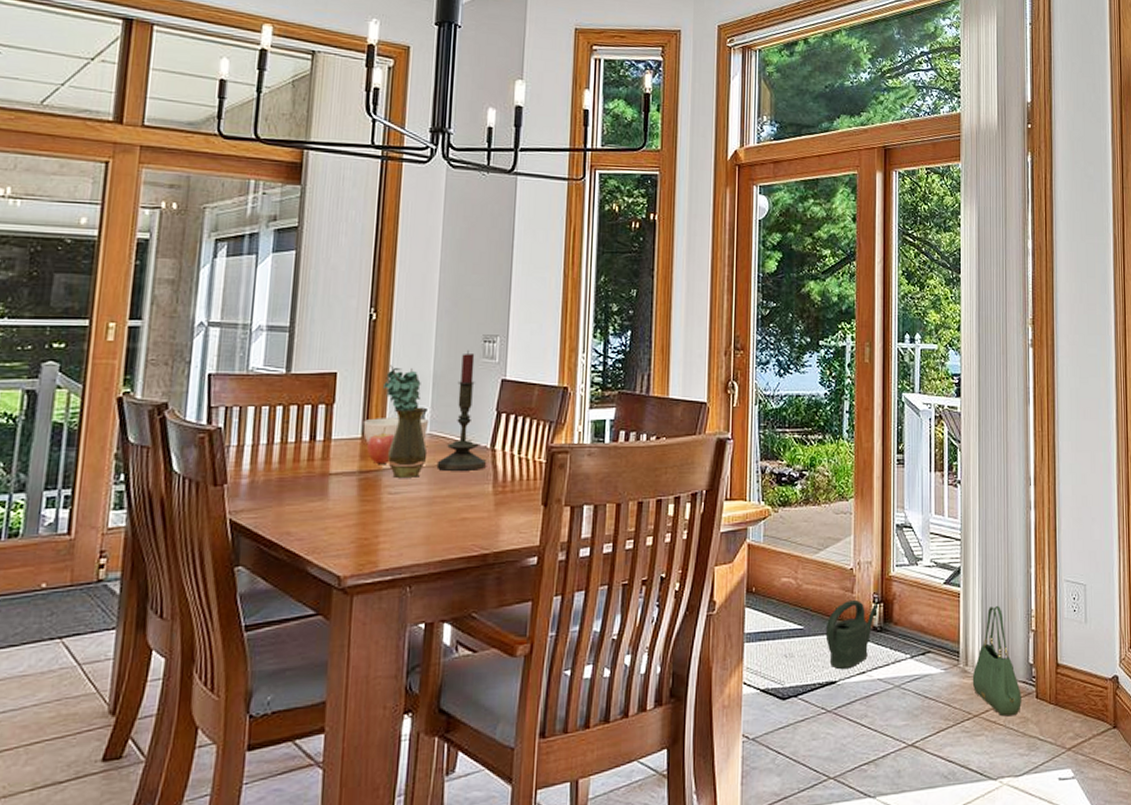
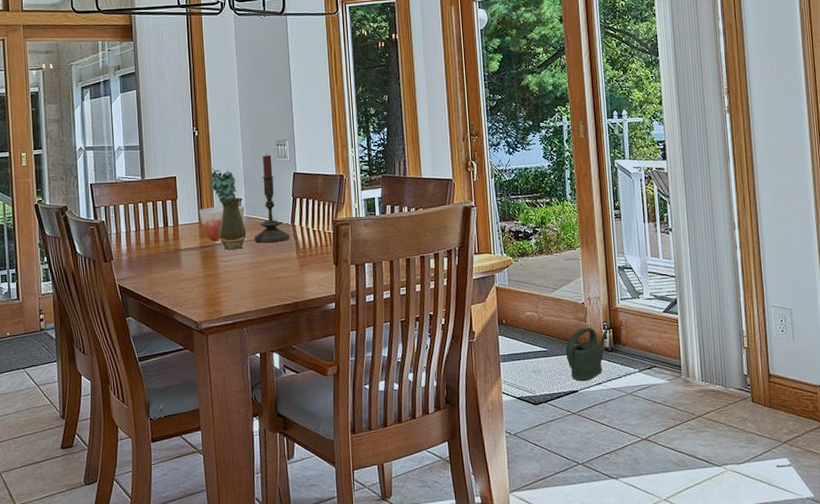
handbag: present [972,606,1021,716] -> none [693,329,739,416]

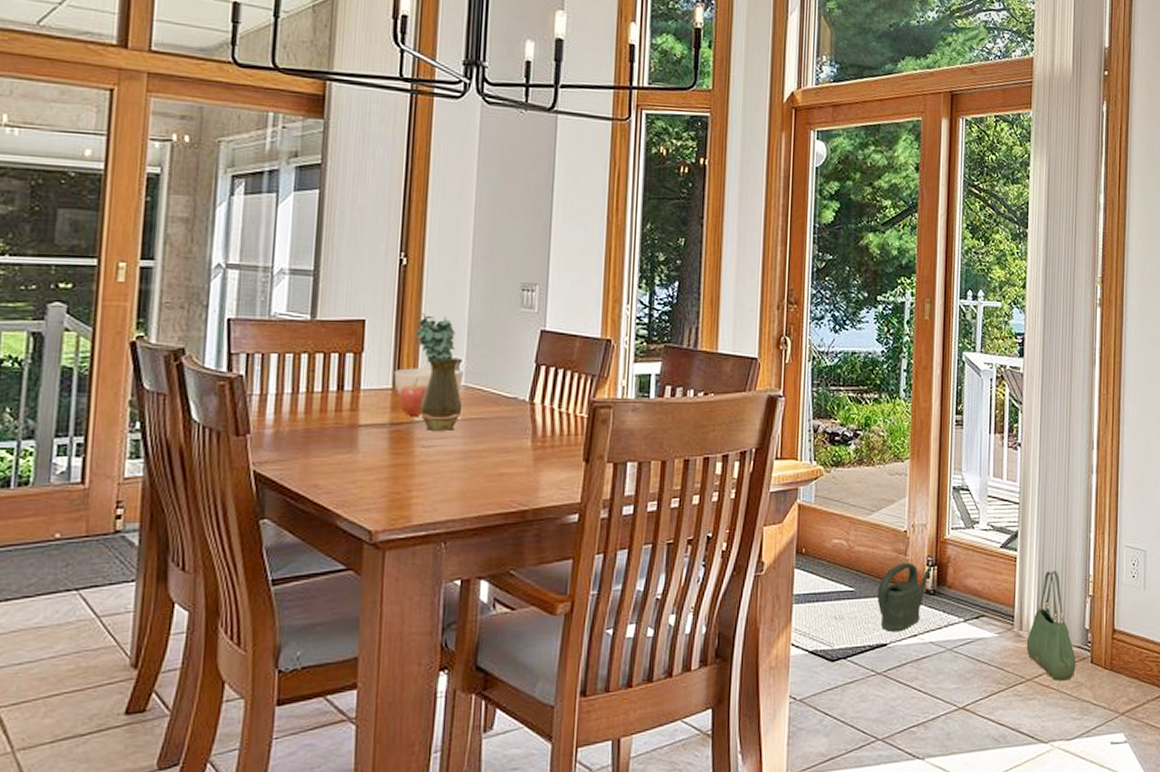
candle: present [254,152,289,243] -> none [472,298,524,424]
handbag: none [693,329,739,416] -> present [1026,571,1076,680]

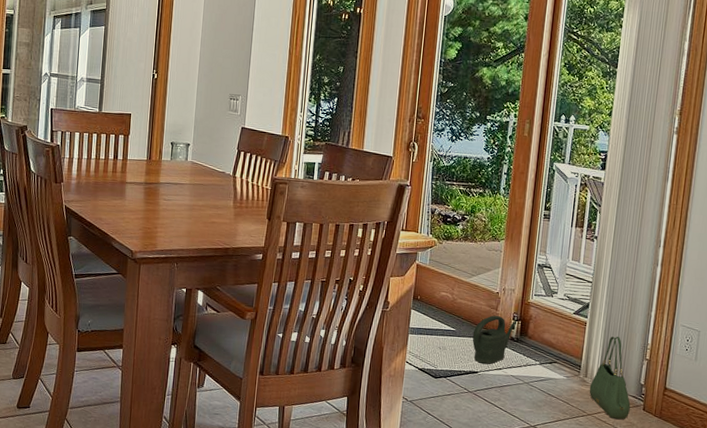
bowl: present [394,368,465,394] -> none [148,147,192,164]
fruit: present [397,378,428,417] -> none [150,154,168,180]
vase: present [415,313,463,430] -> none [161,111,190,191]

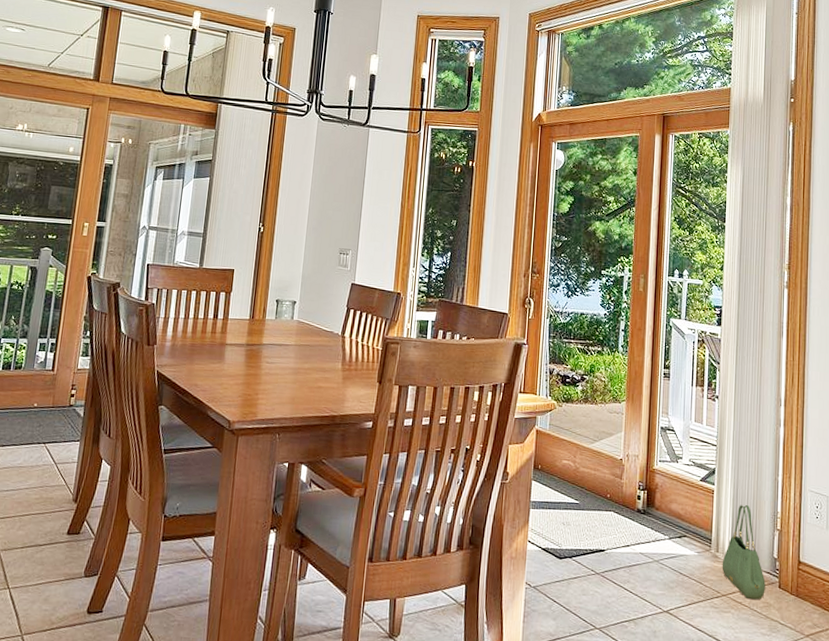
watering can: present [472,315,518,364] -> none [597,484,643,541]

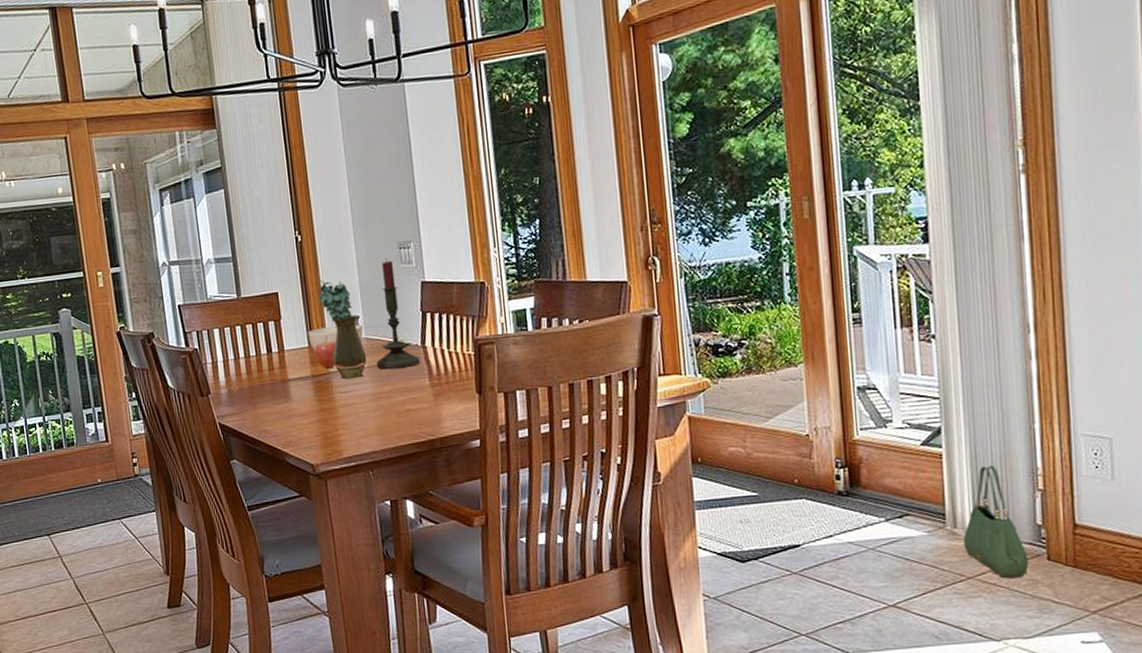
bowl: none [251,305,298,324] -> present [307,324,364,351]
fruit: none [252,313,273,341] -> present [314,336,336,369]
vase: none [266,266,296,352] -> present [318,280,367,379]
candle: none [301,259,338,351] -> present [376,257,420,369]

